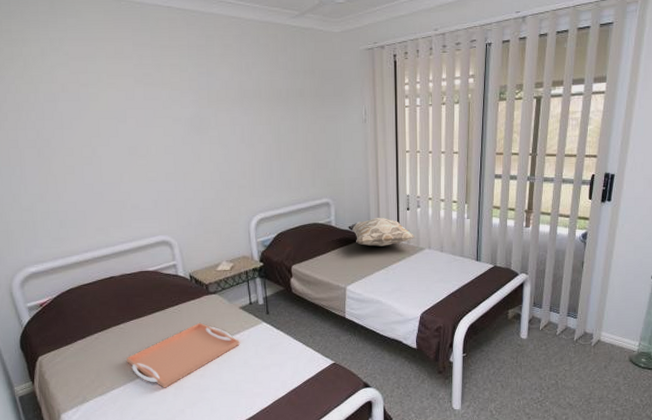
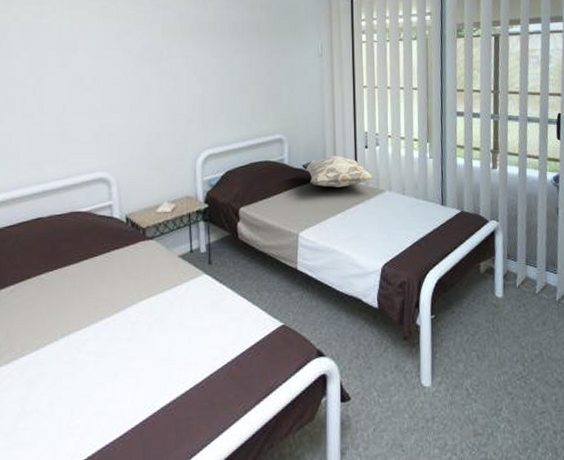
serving tray: present [127,322,240,388] -> none [43,273,176,355]

